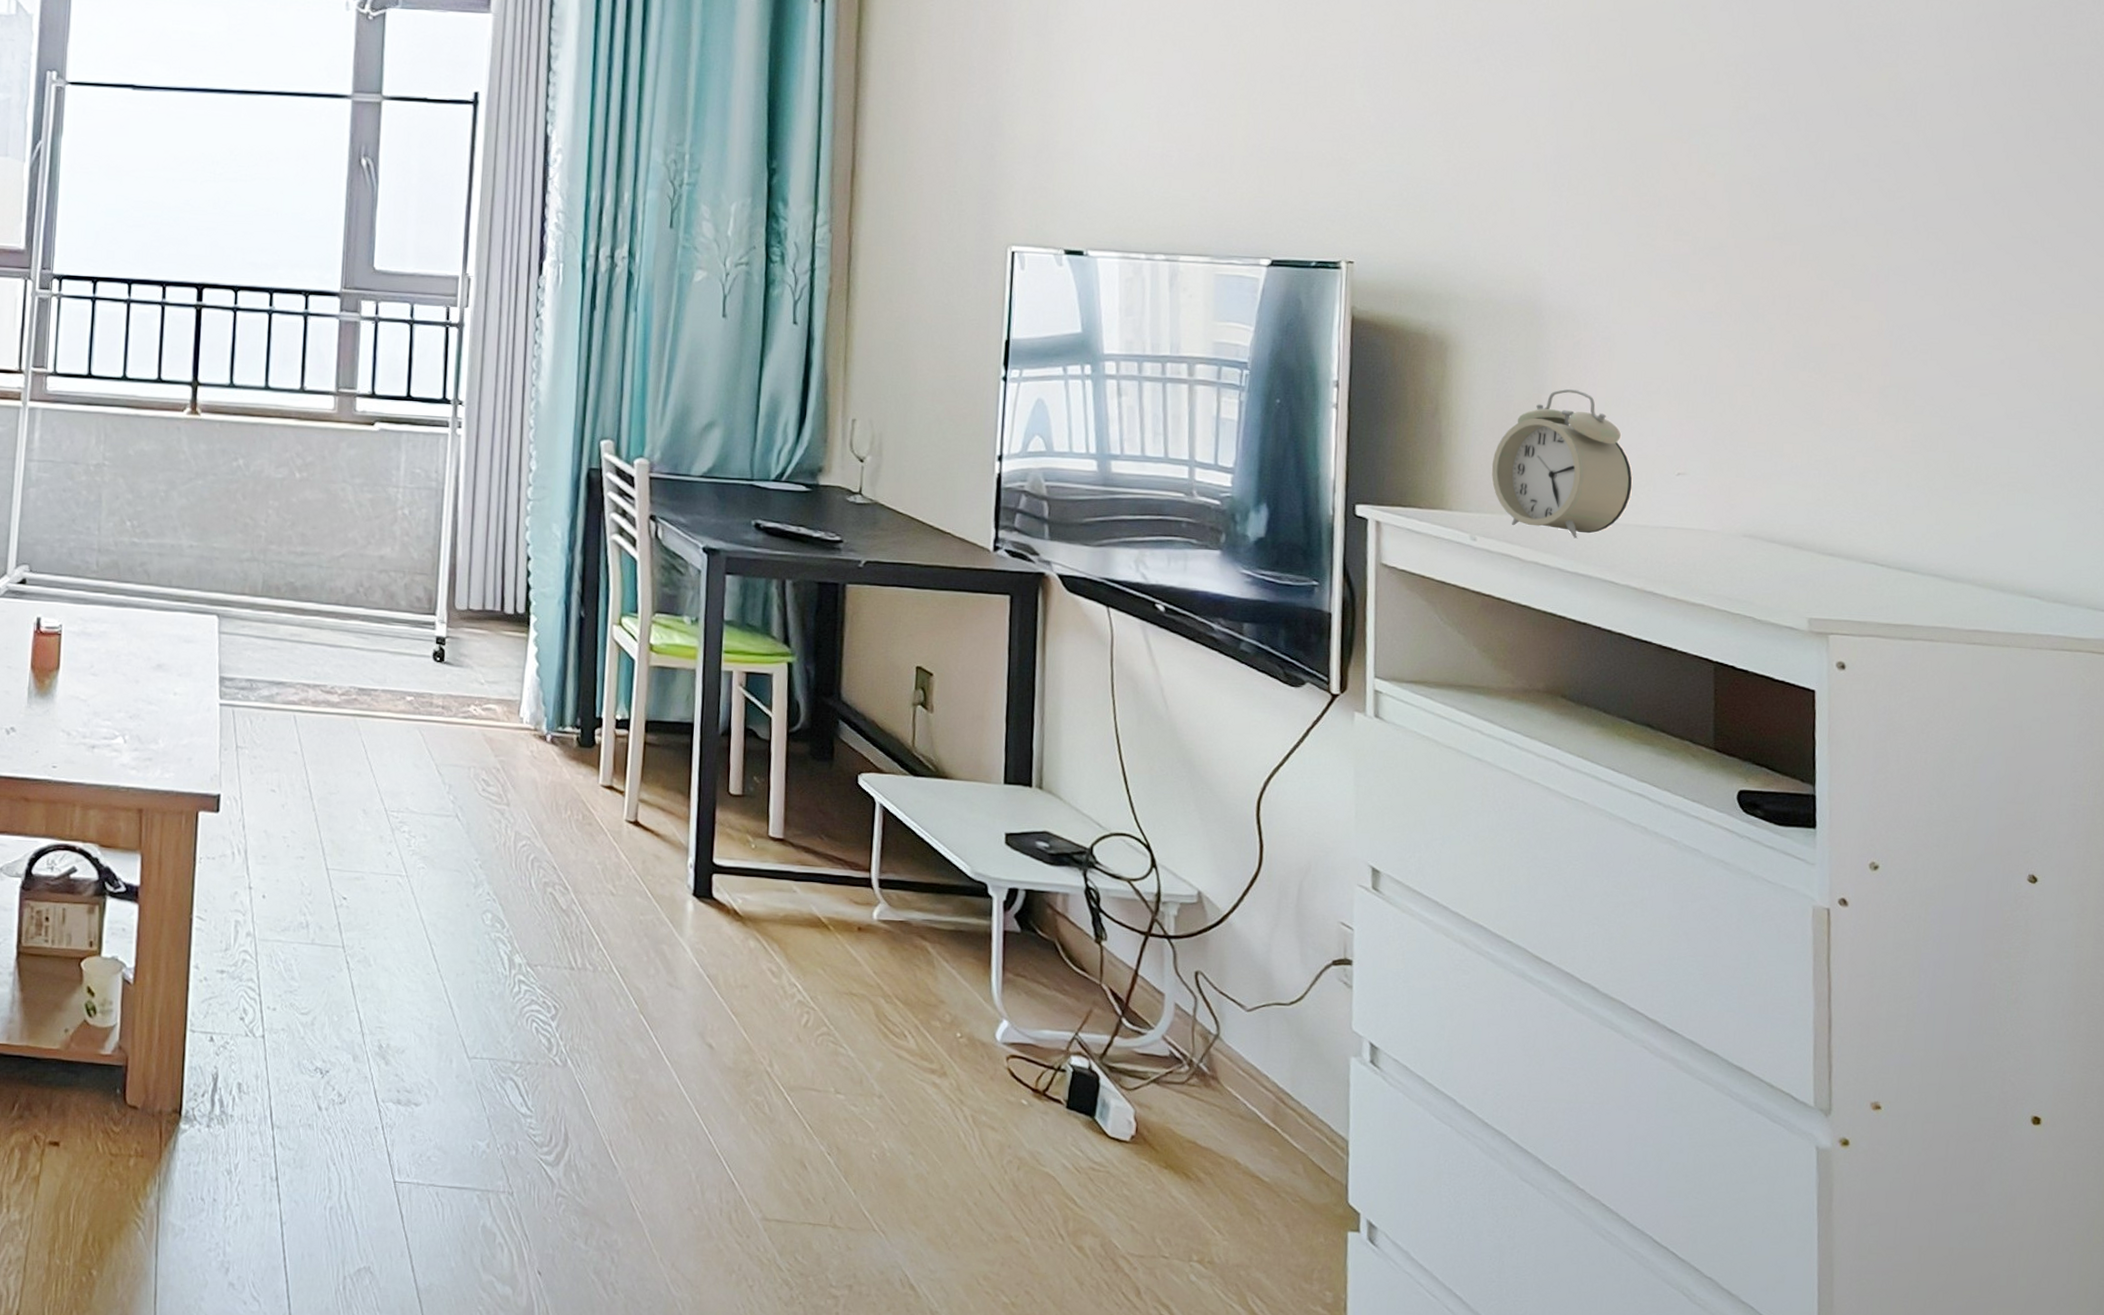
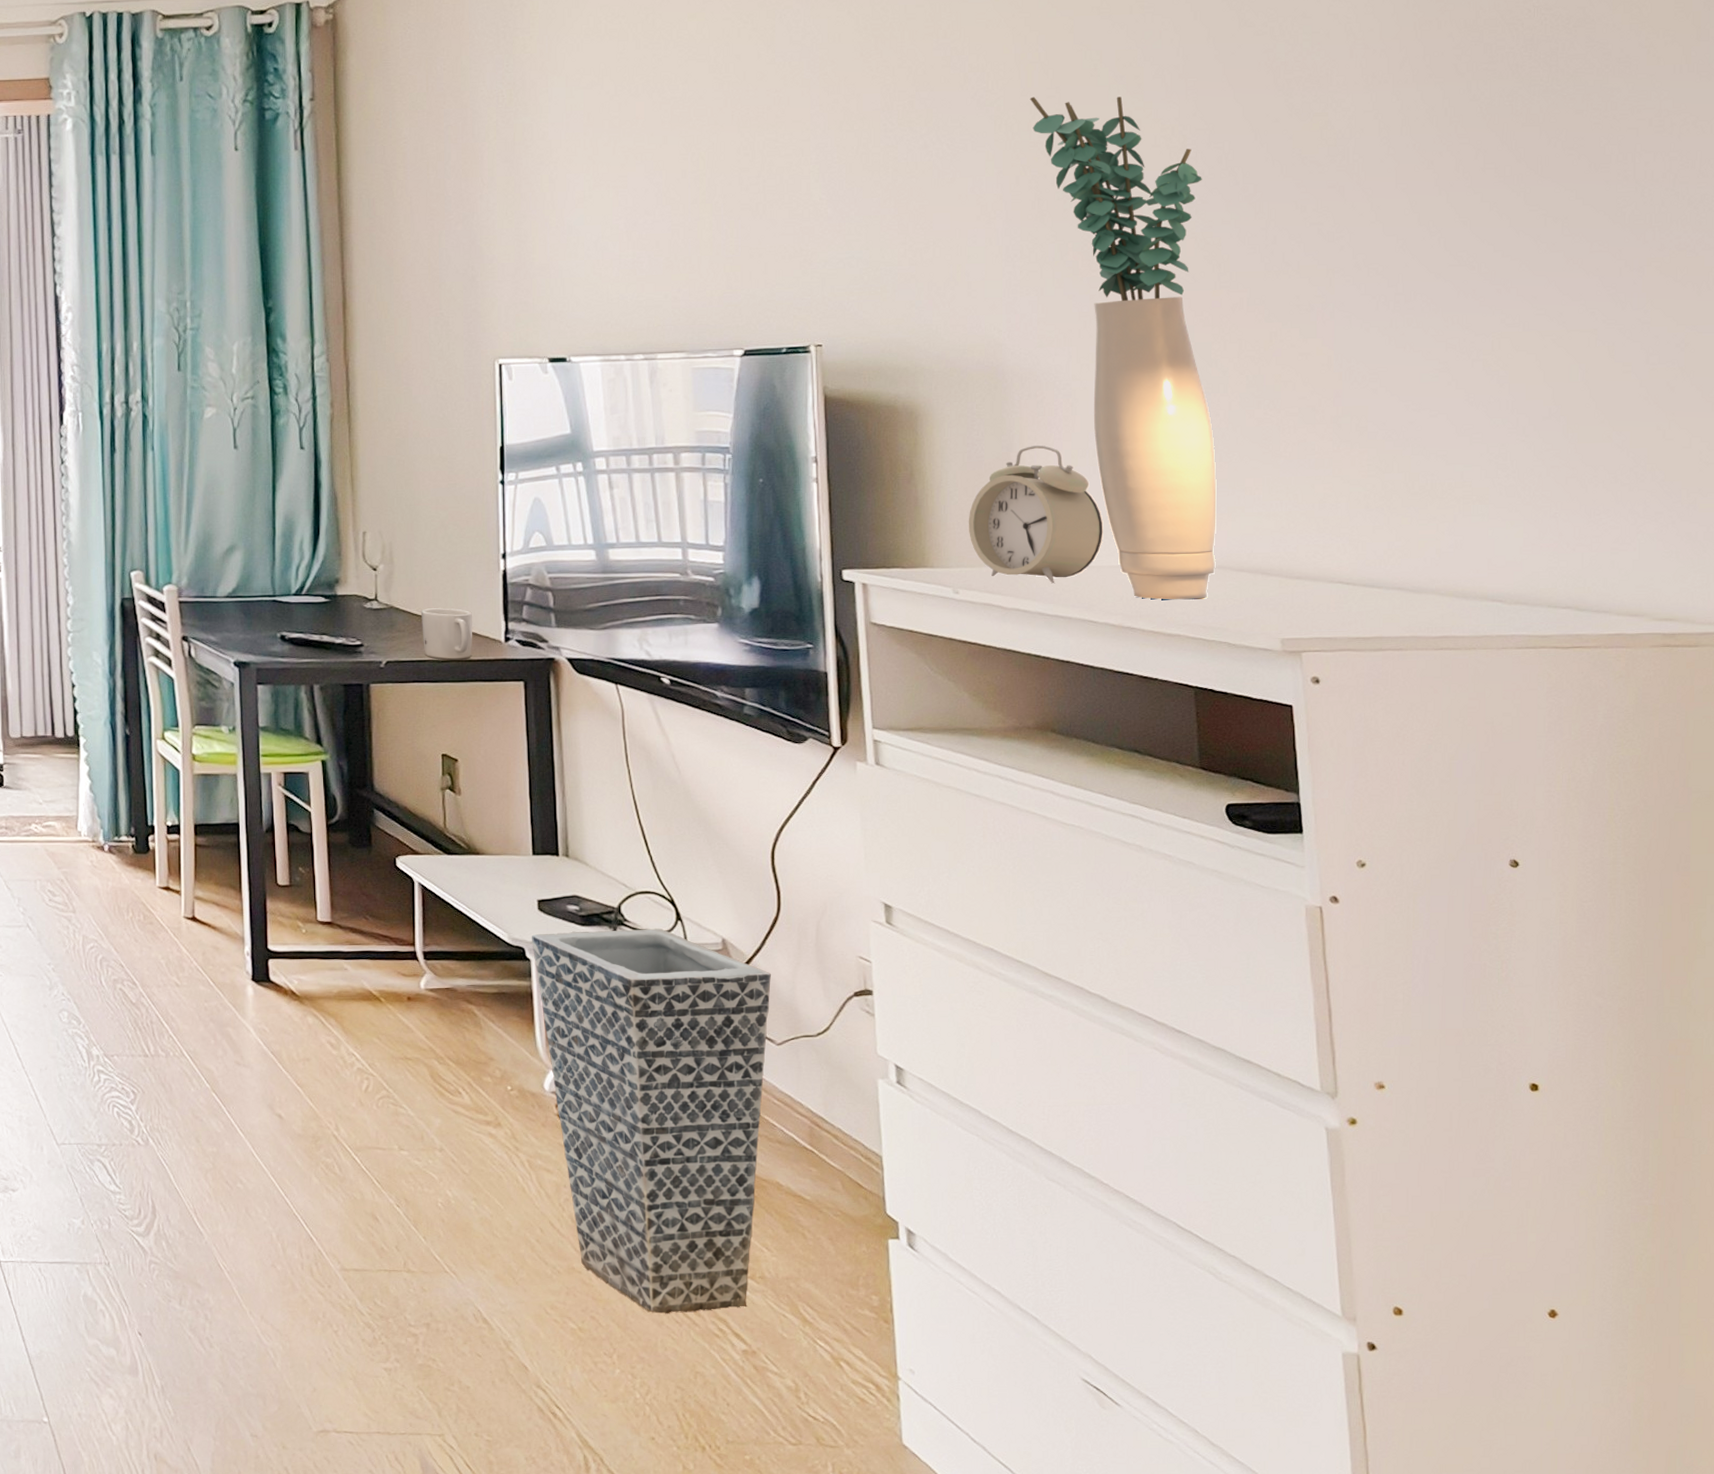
mug: none [906,507,962,568] -> present [420,608,473,661]
vase: none [995,870,1246,1295] -> present [532,928,771,1314]
vase: none [1590,18,1763,569] -> present [1029,96,1217,600]

